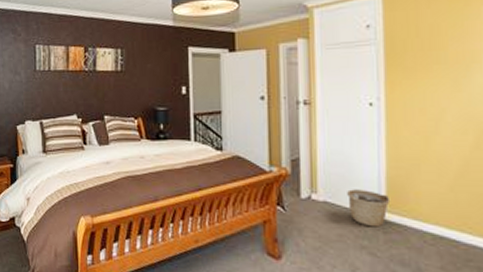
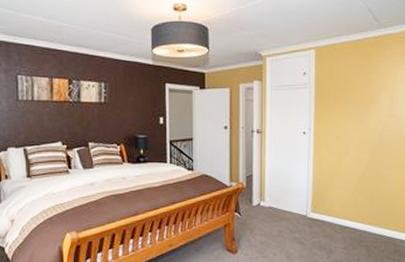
basket: present [347,189,391,228] -> none [286,196,315,224]

